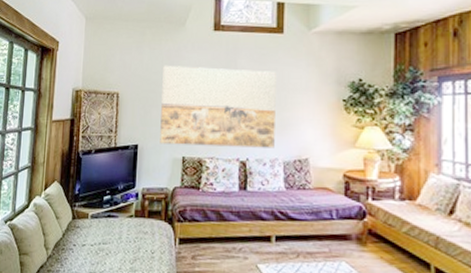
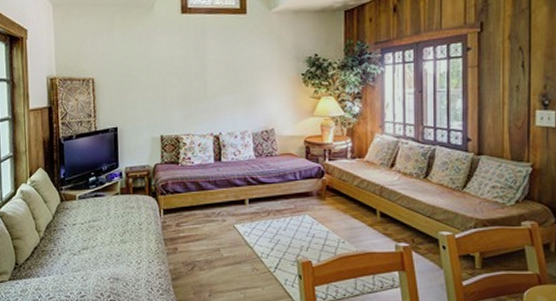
wall art: present [160,65,276,148] -> none [135,49,244,125]

